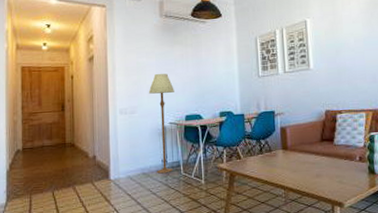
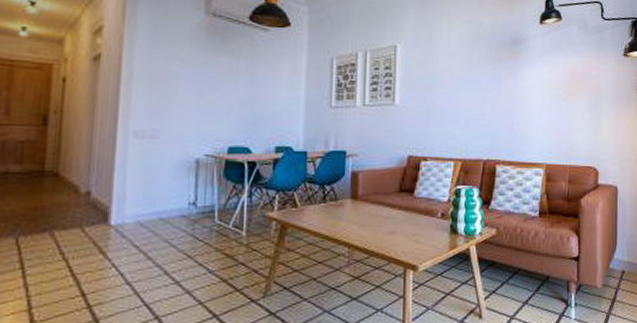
floor lamp: present [148,73,174,174] -> none [178,88,216,220]

